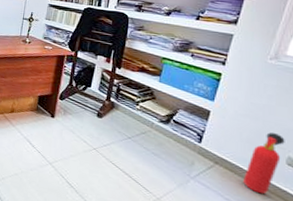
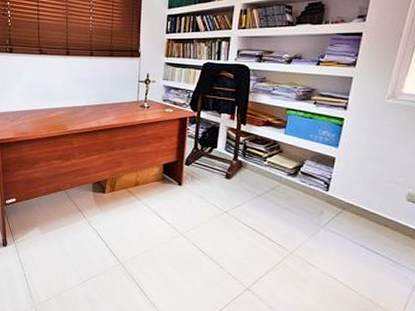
fire extinguisher: present [243,132,285,195] -> none [369,172,405,233]

